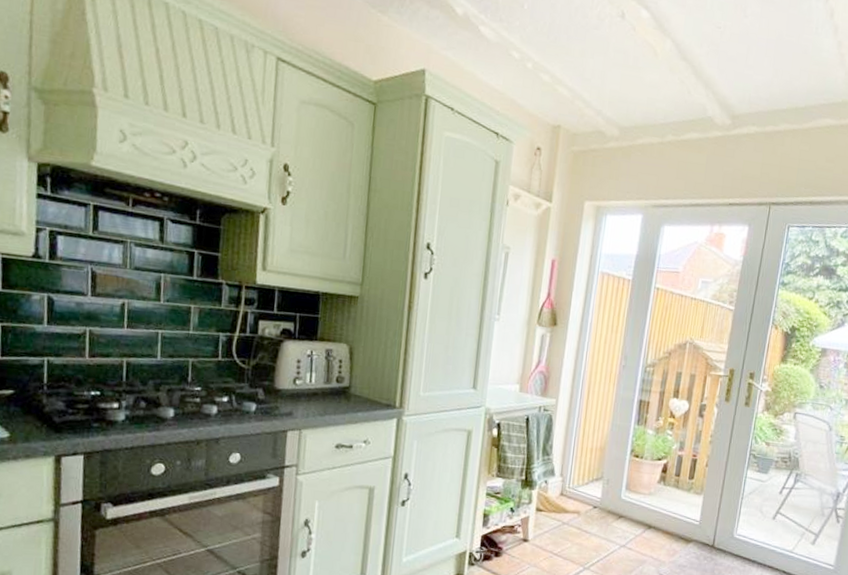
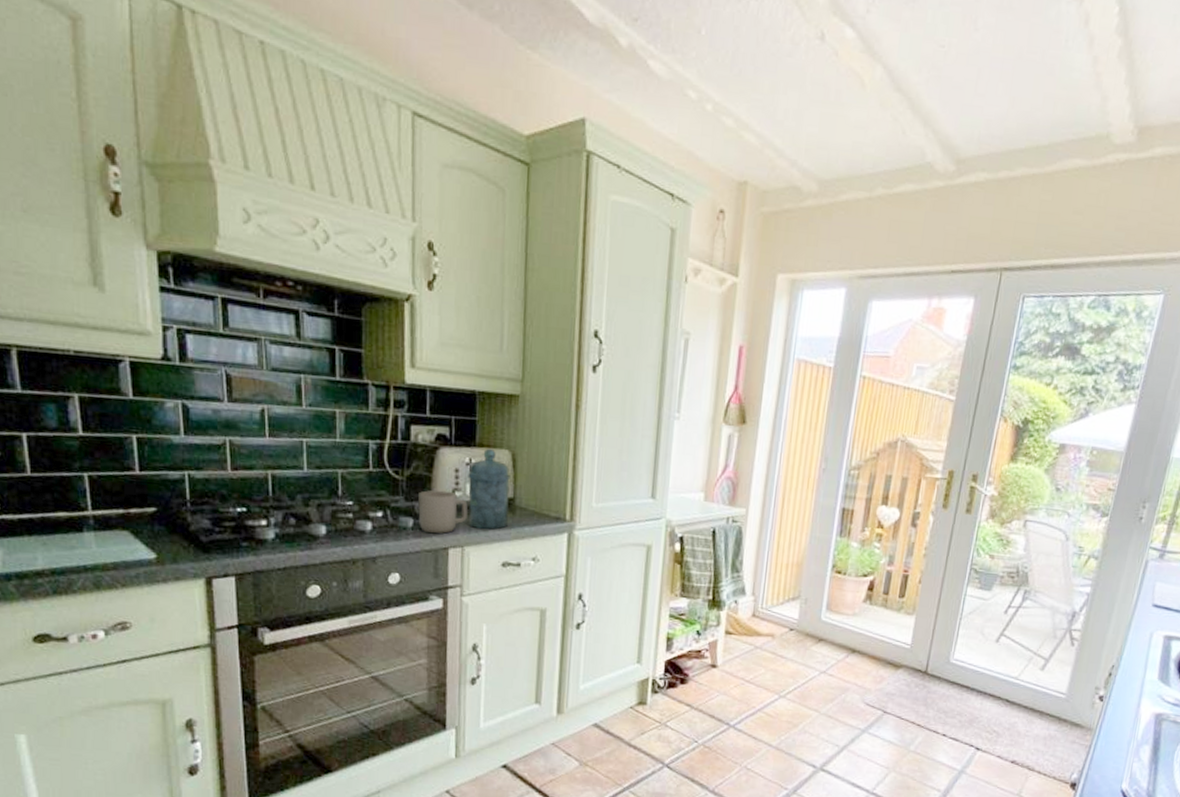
mug: none [261,378,307,418] -> present [418,490,468,534]
canister: none [307,342,347,415] -> present [467,448,510,530]

